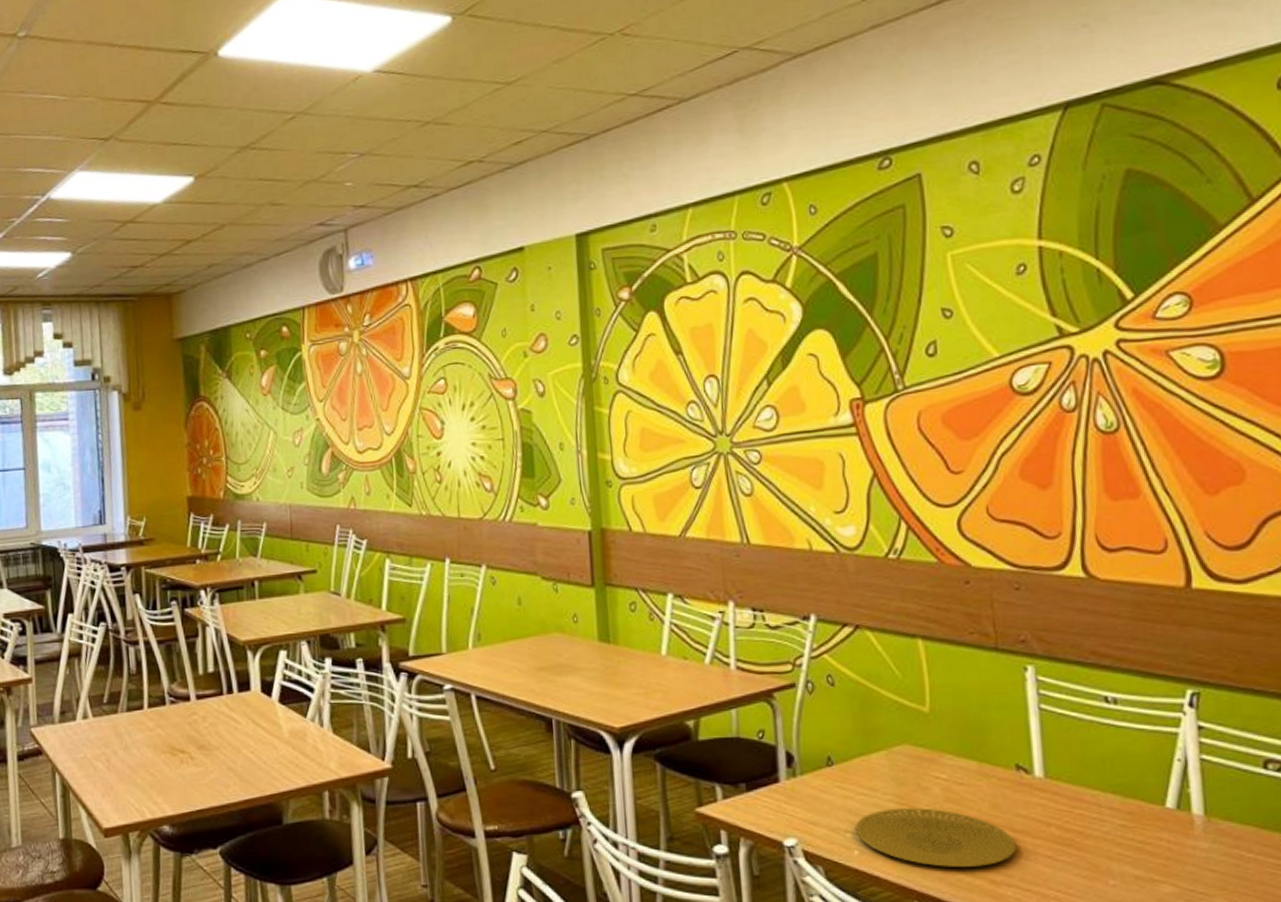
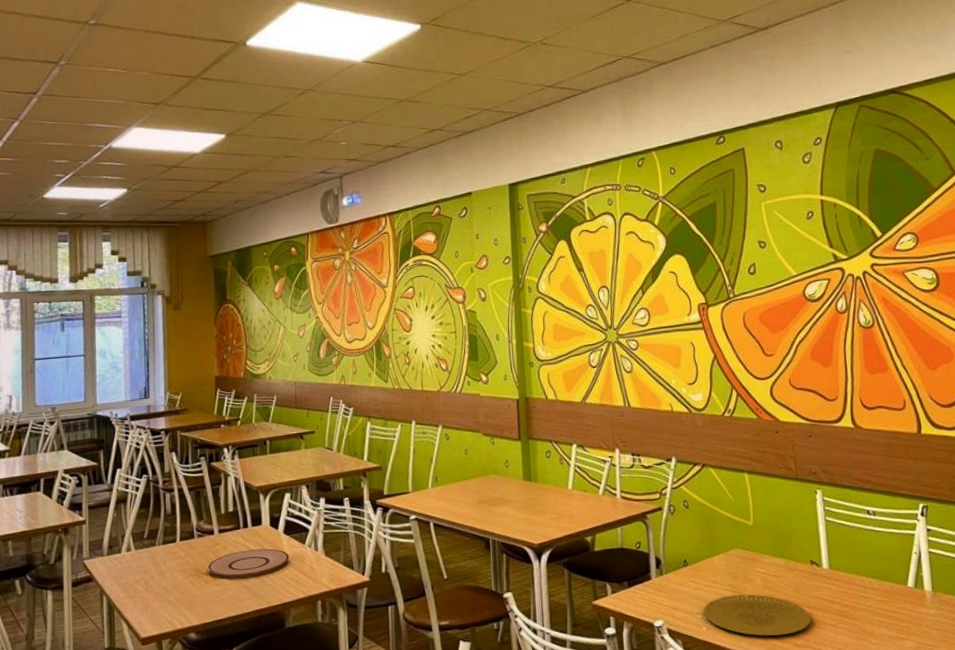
plate: none [183,721,287,759] -> present [207,548,290,579]

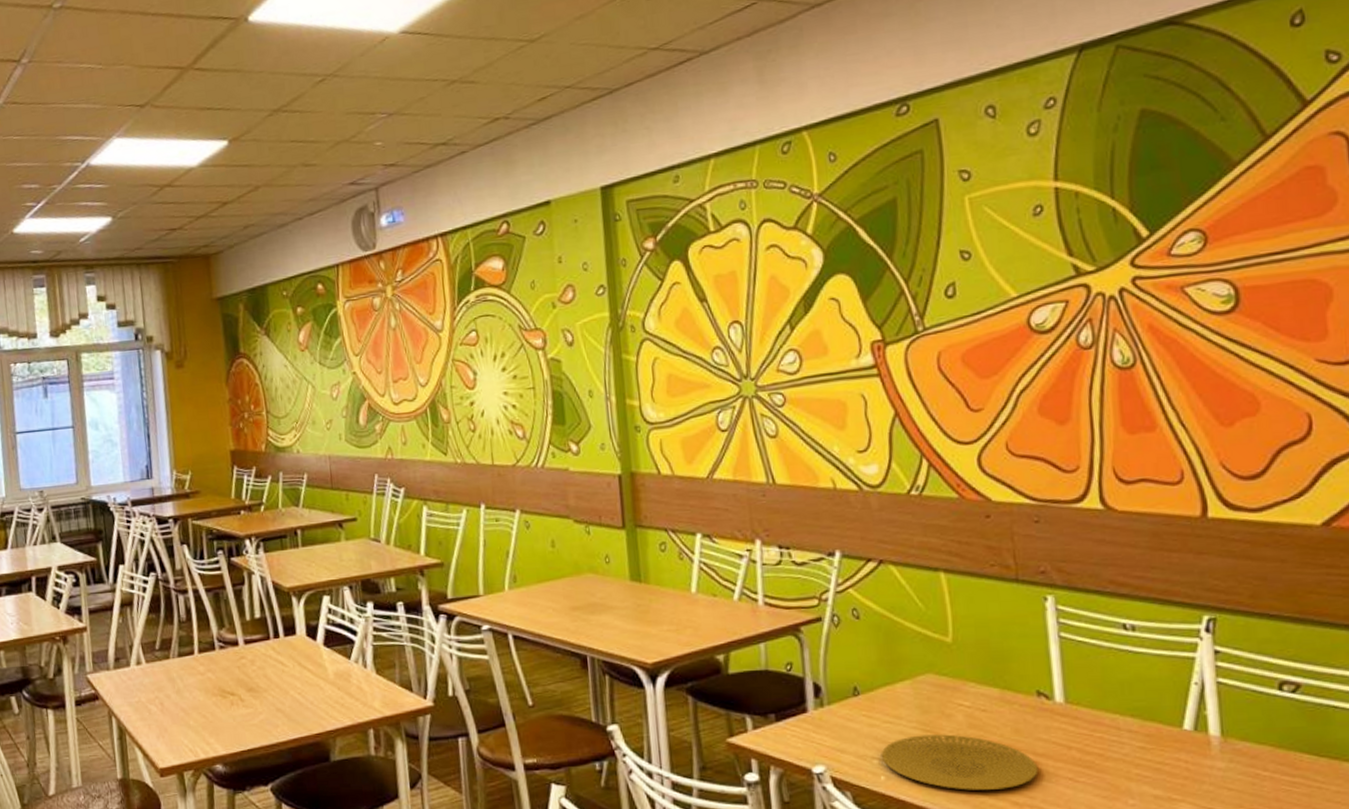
plate: present [207,548,290,579] -> none [233,664,332,700]

